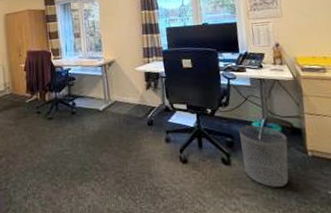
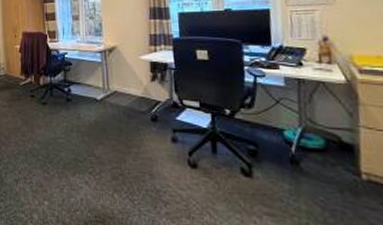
waste bin: present [239,125,289,187] -> none [266,133,333,212]

